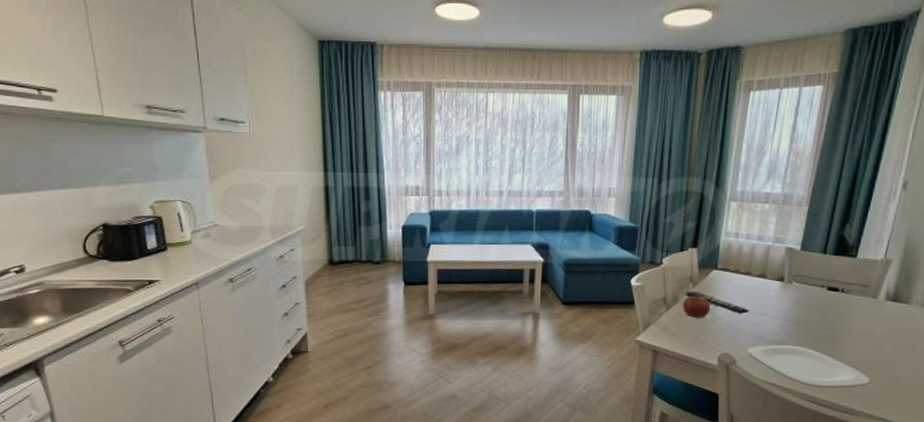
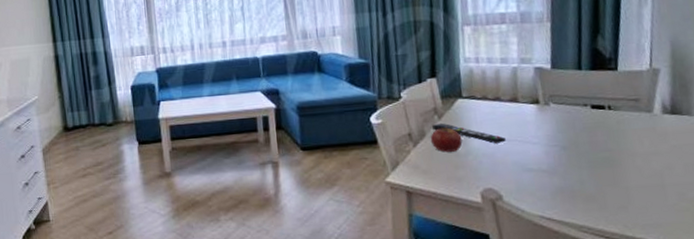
plate: present [746,345,872,388] -> none [511,173,668,219]

